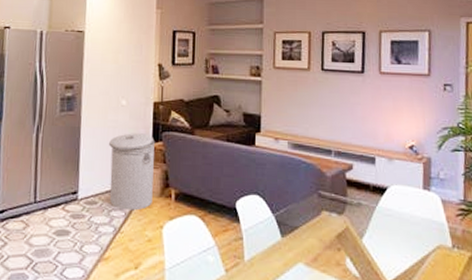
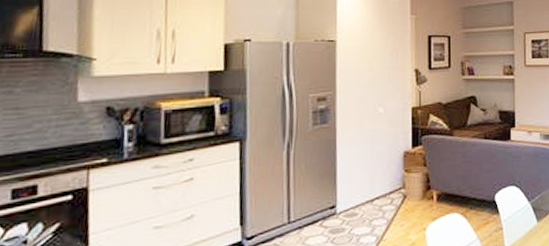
can: present [109,133,155,211] -> none [368,139,414,218]

